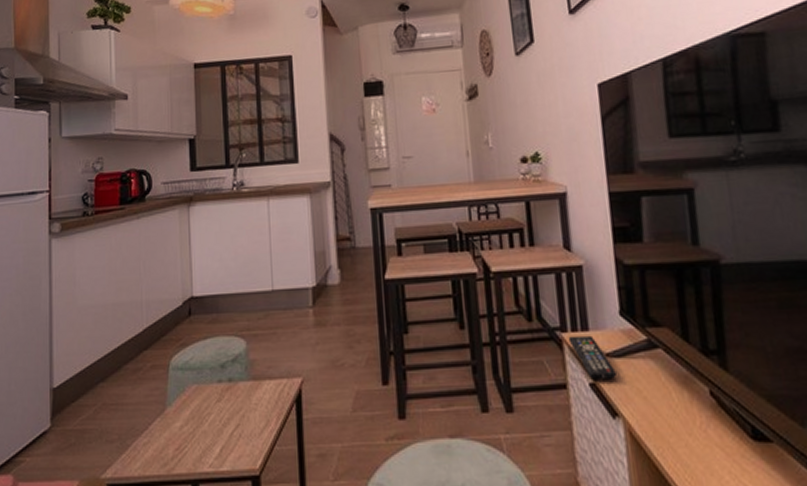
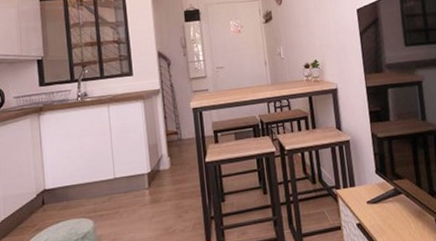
remote control: present [568,335,616,380] -> none [341,189,375,221]

